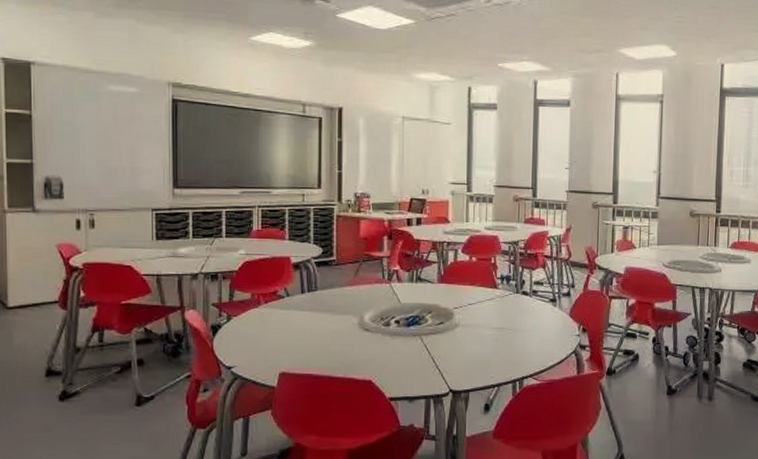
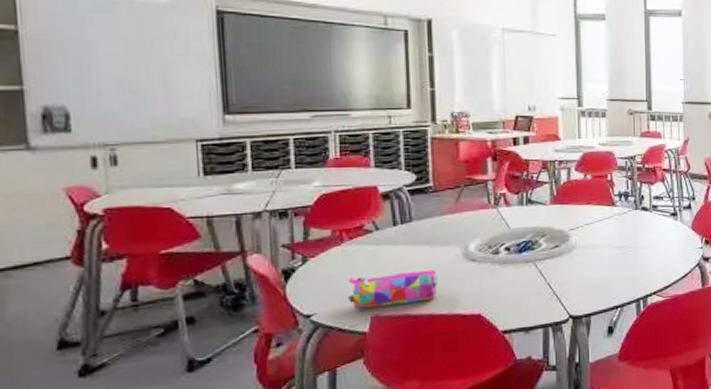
pencil case: none [262,335,337,366] -> present [348,269,439,310]

